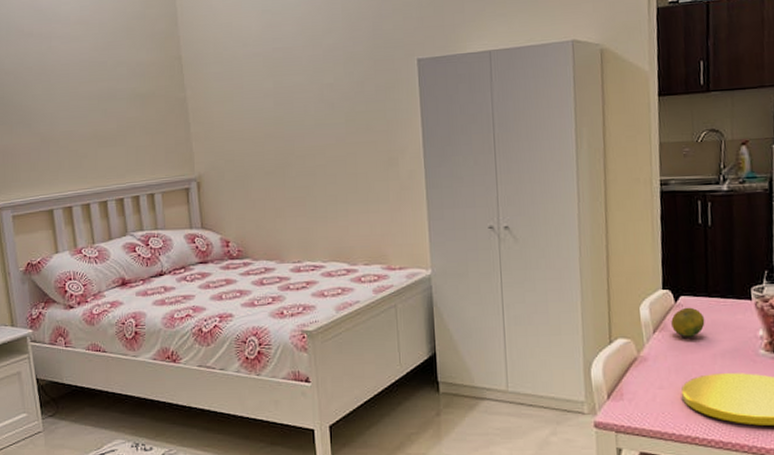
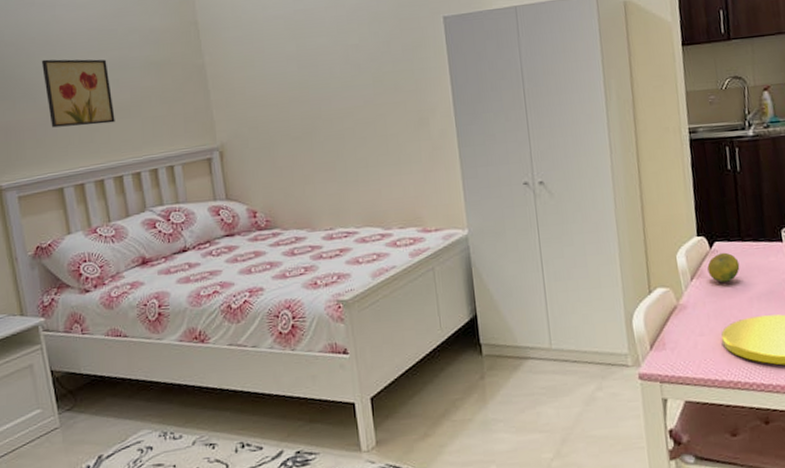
wall art: none [37,88,102,153] -> present [41,59,115,128]

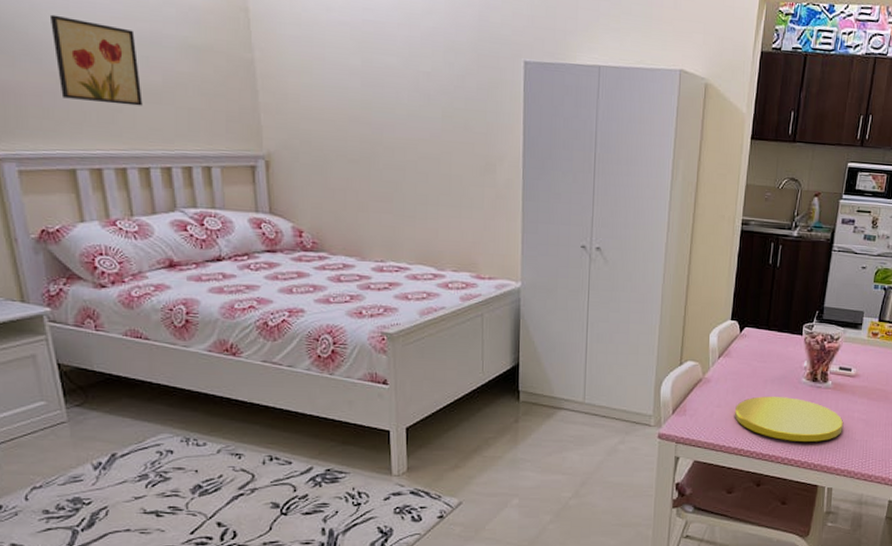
fruit: present [707,252,740,283] -> none [734,337,763,364]

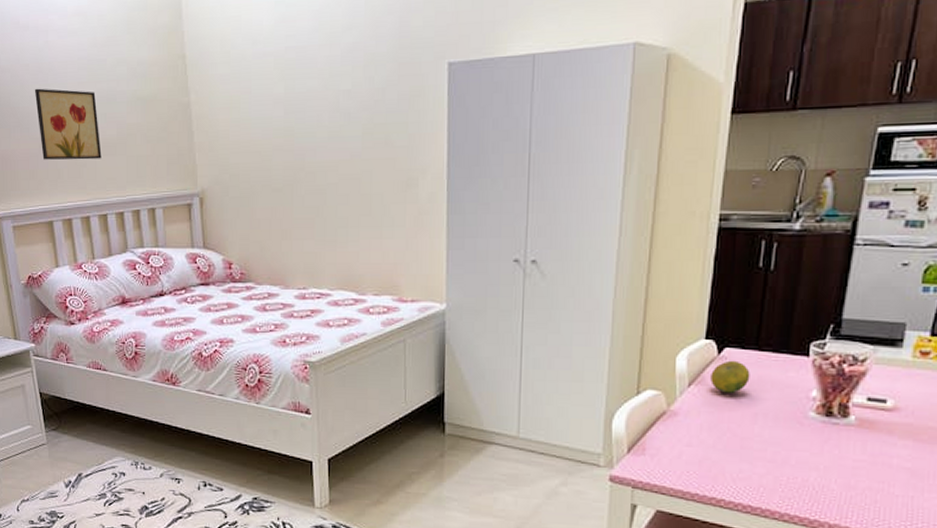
fruit: none [734,337,763,364] -> present [710,360,750,393]
plate: present [735,396,844,442] -> none [712,434,876,495]

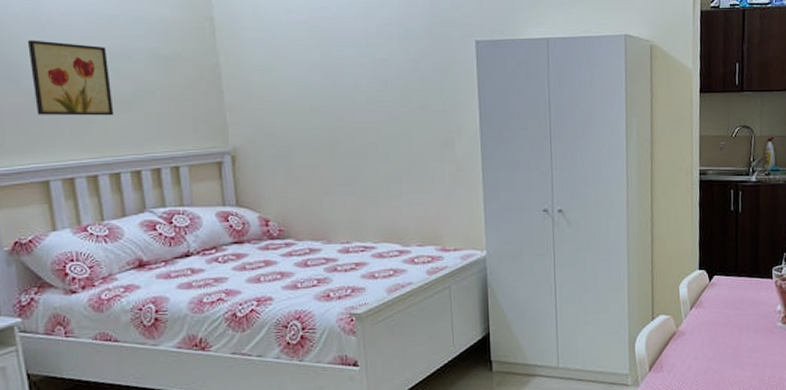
fruit: present [710,360,750,393] -> none [706,285,734,313]

